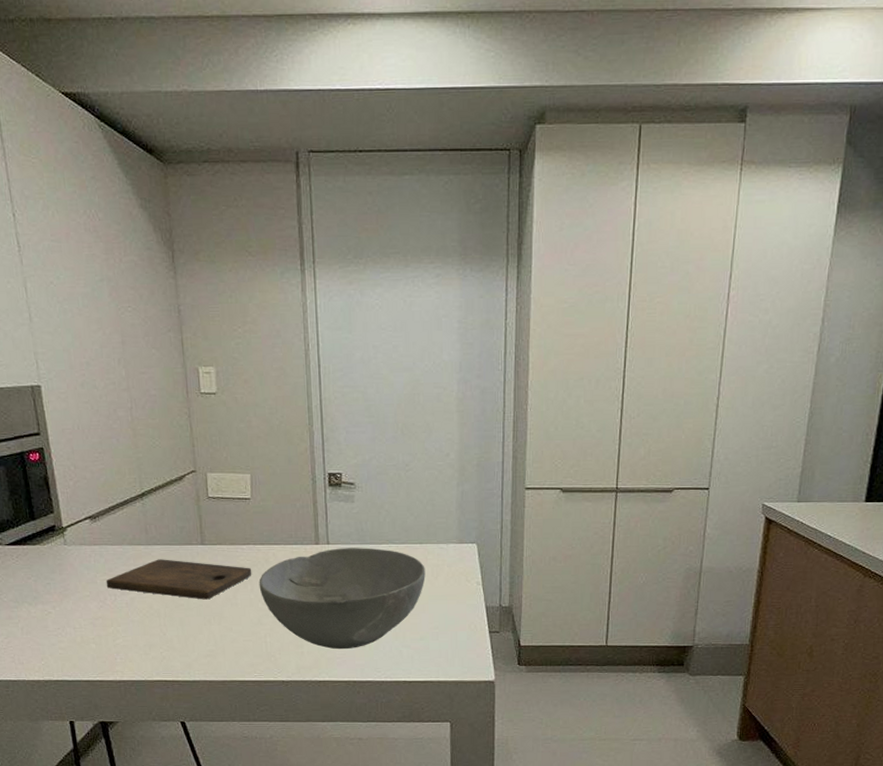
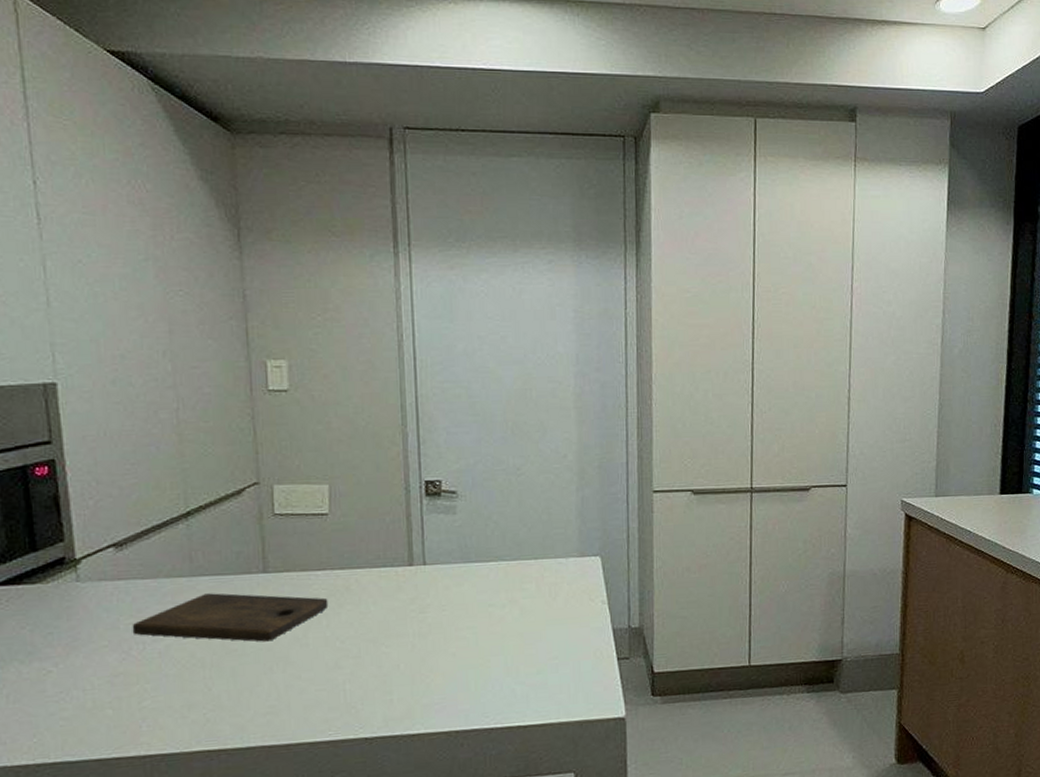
bowl: present [259,548,426,650] -> none [337,566,542,693]

